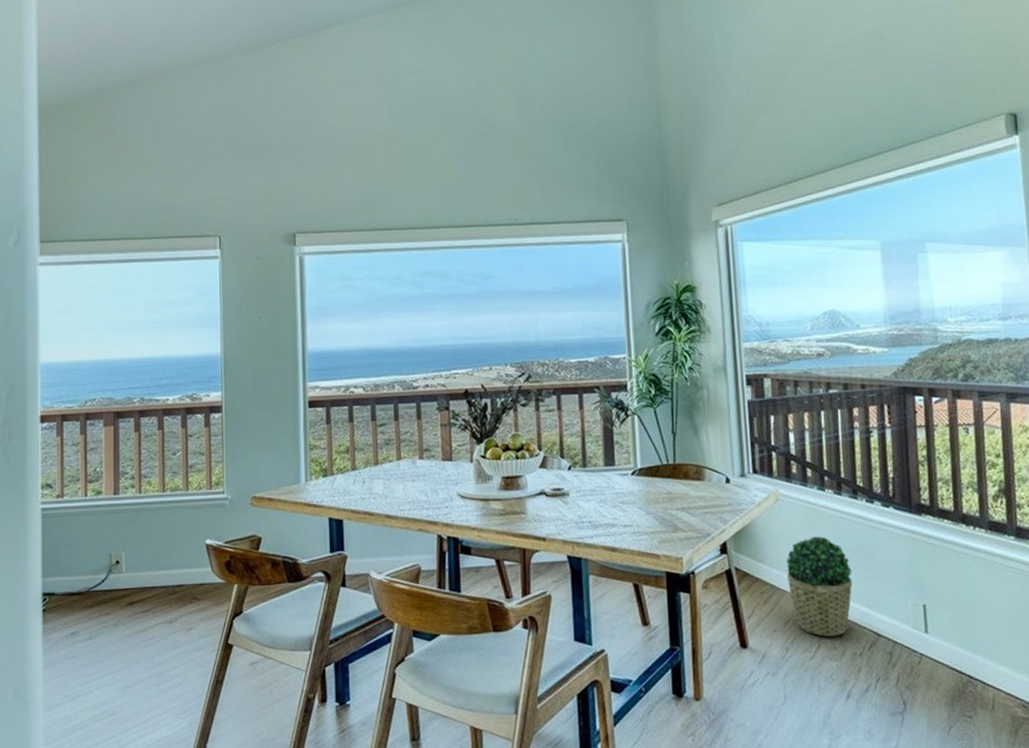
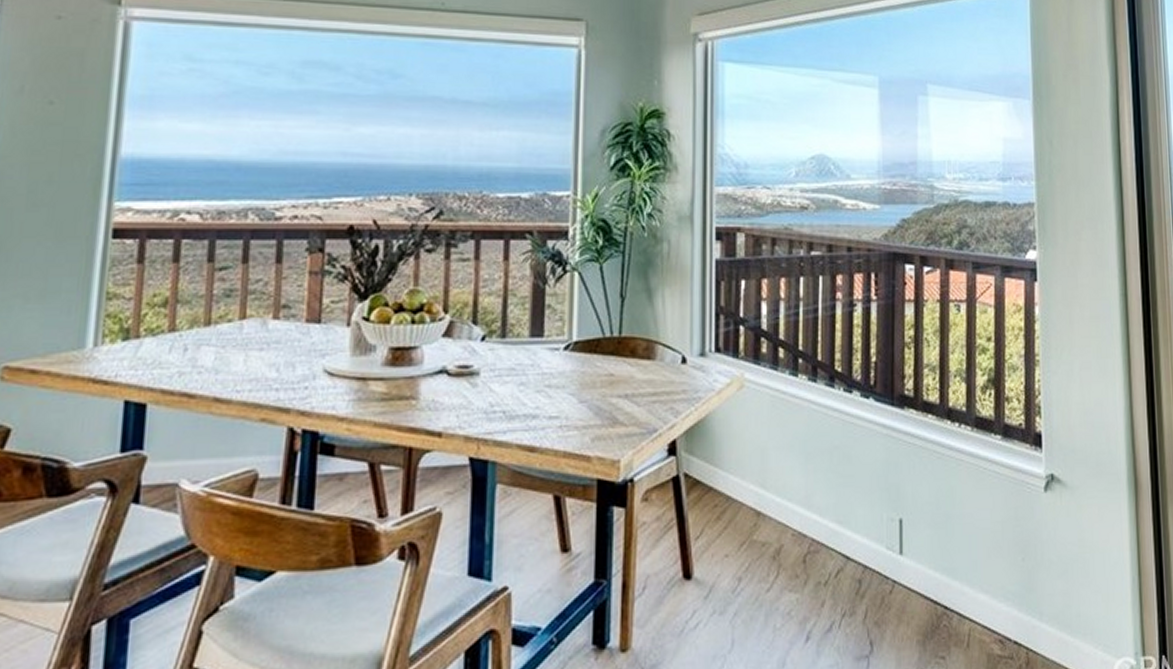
potted plant: present [786,536,853,637] -> none [747,434,822,562]

